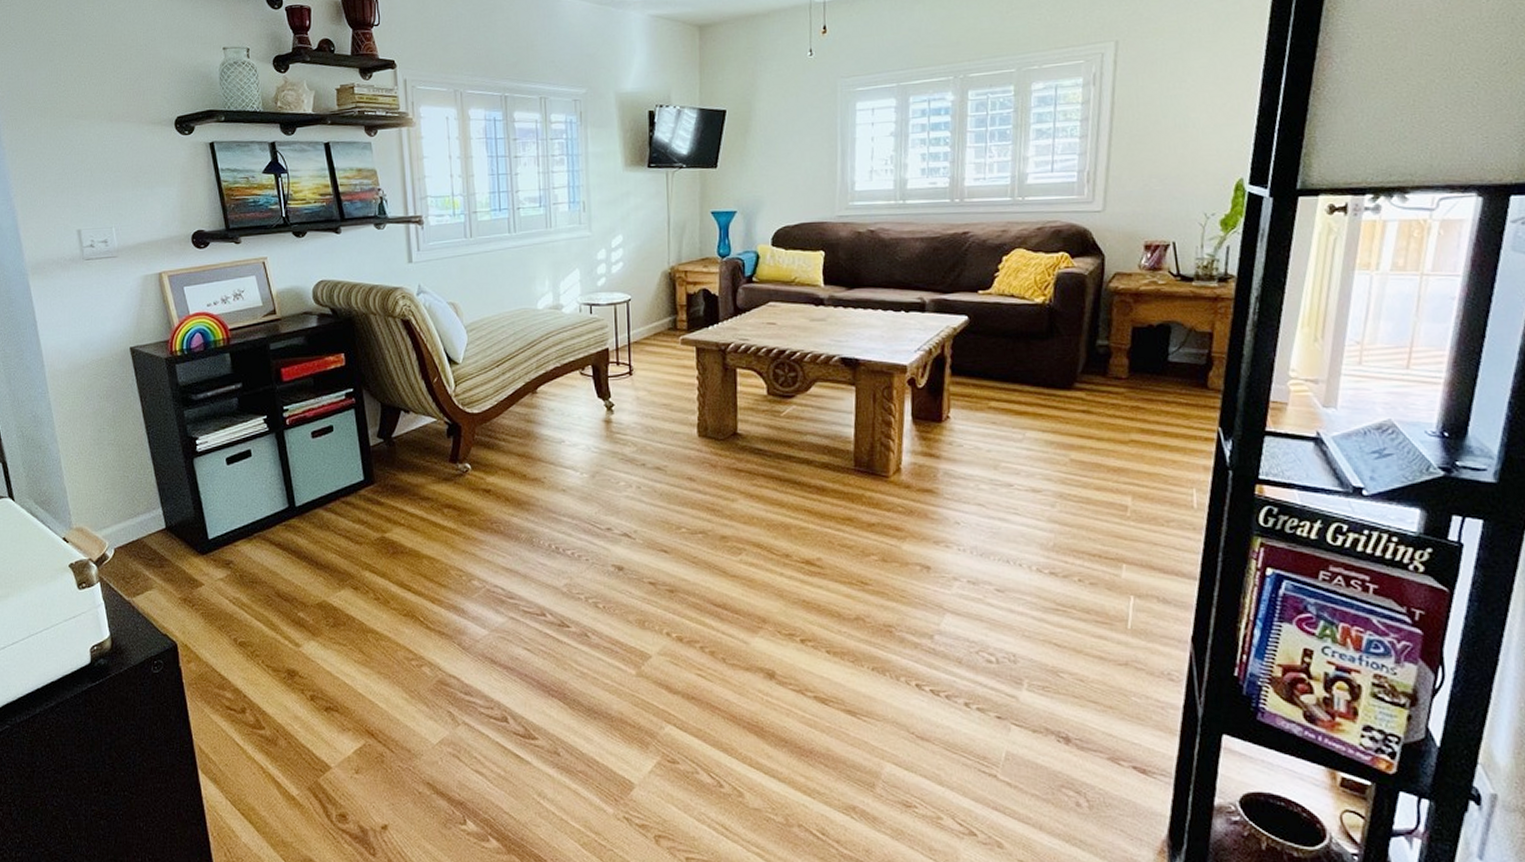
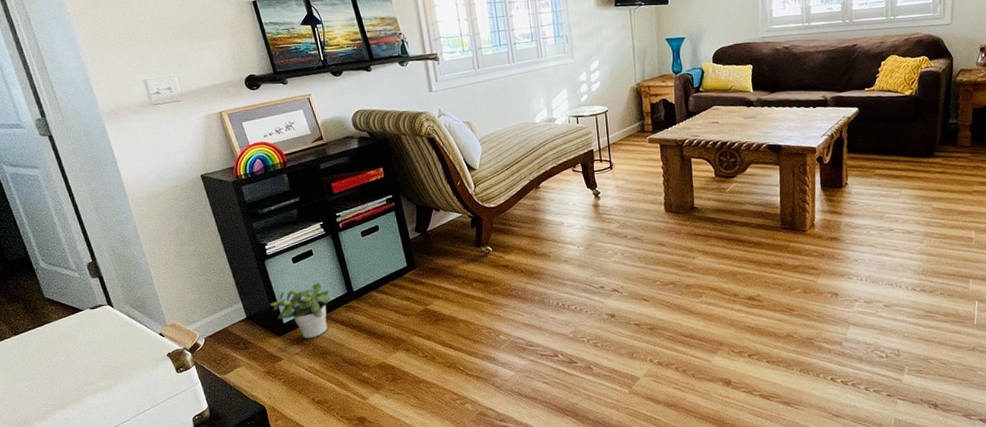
potted plant: none [195,491,270,562] -> present [270,282,332,339]

